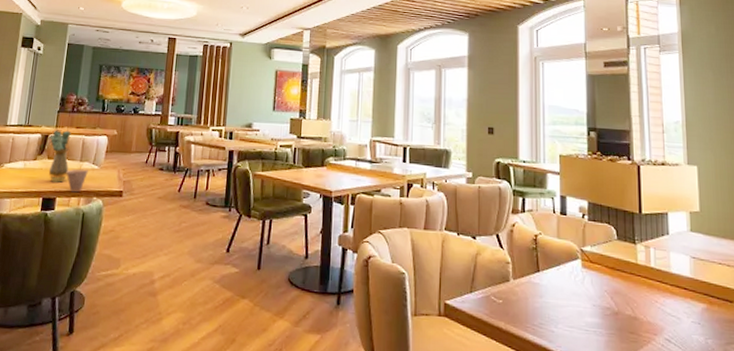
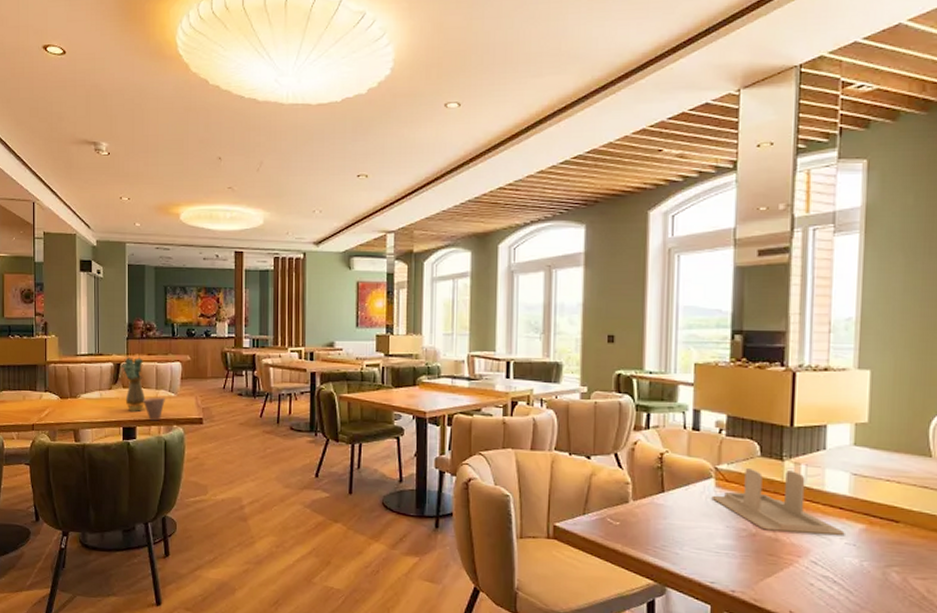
napkin holder: none [579,251,691,314] -> present [711,469,845,535]

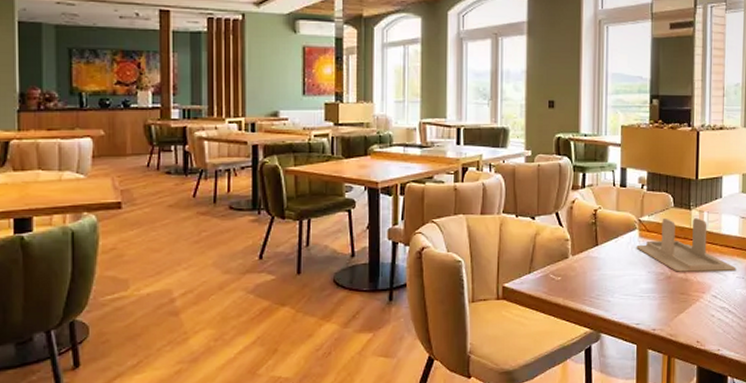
vase: present [120,355,146,411] -> none [9,131,45,198]
cup: present [143,397,165,421] -> none [42,180,71,209]

